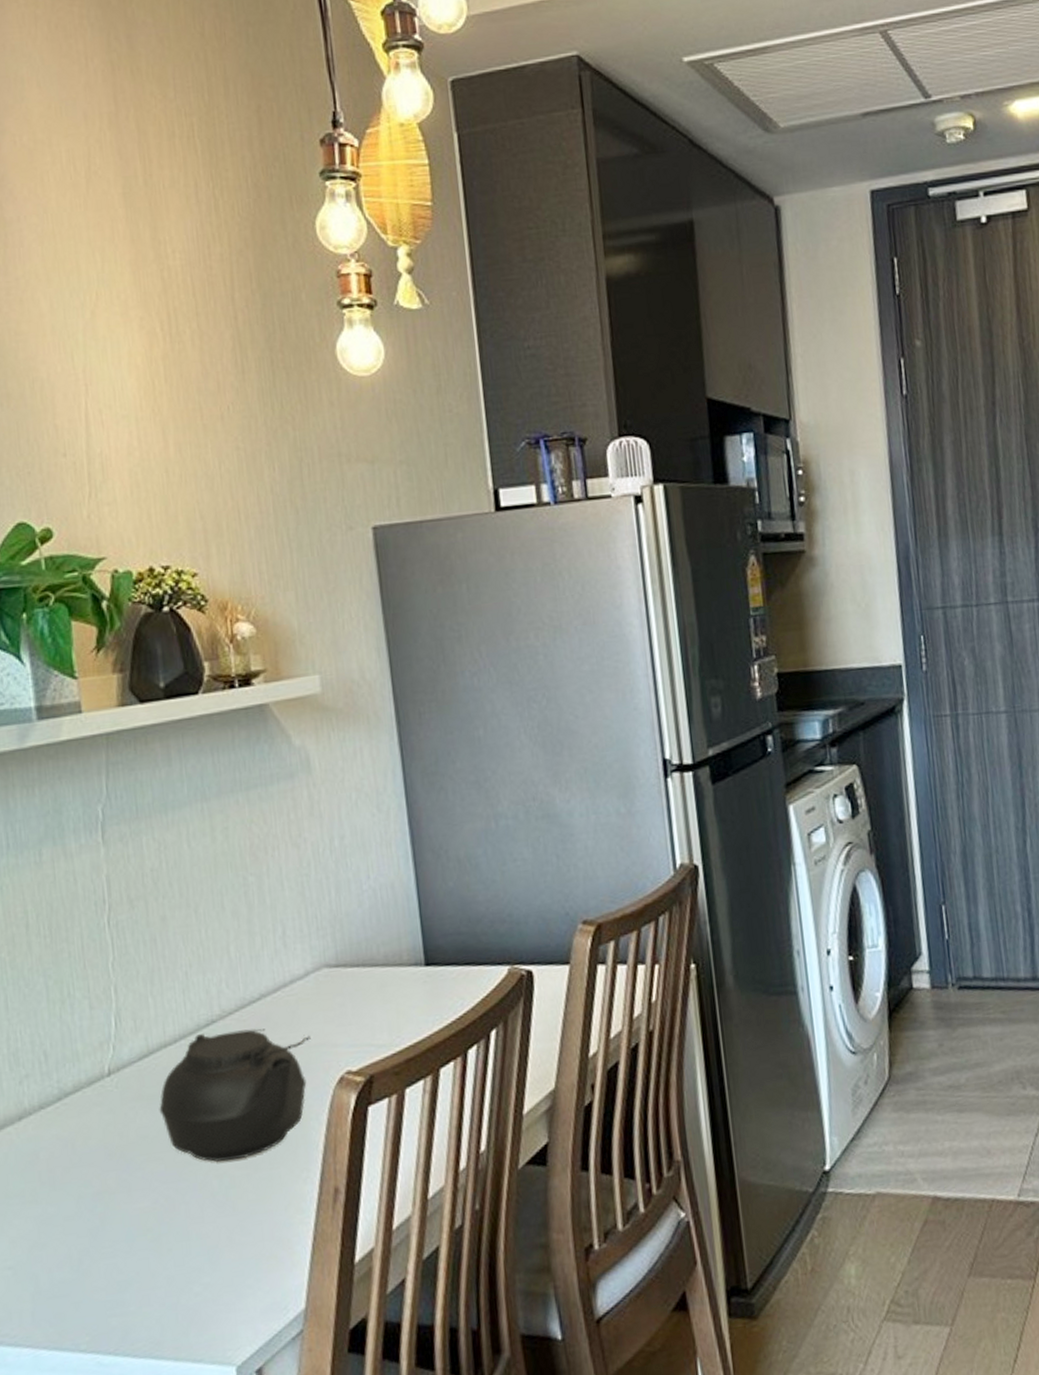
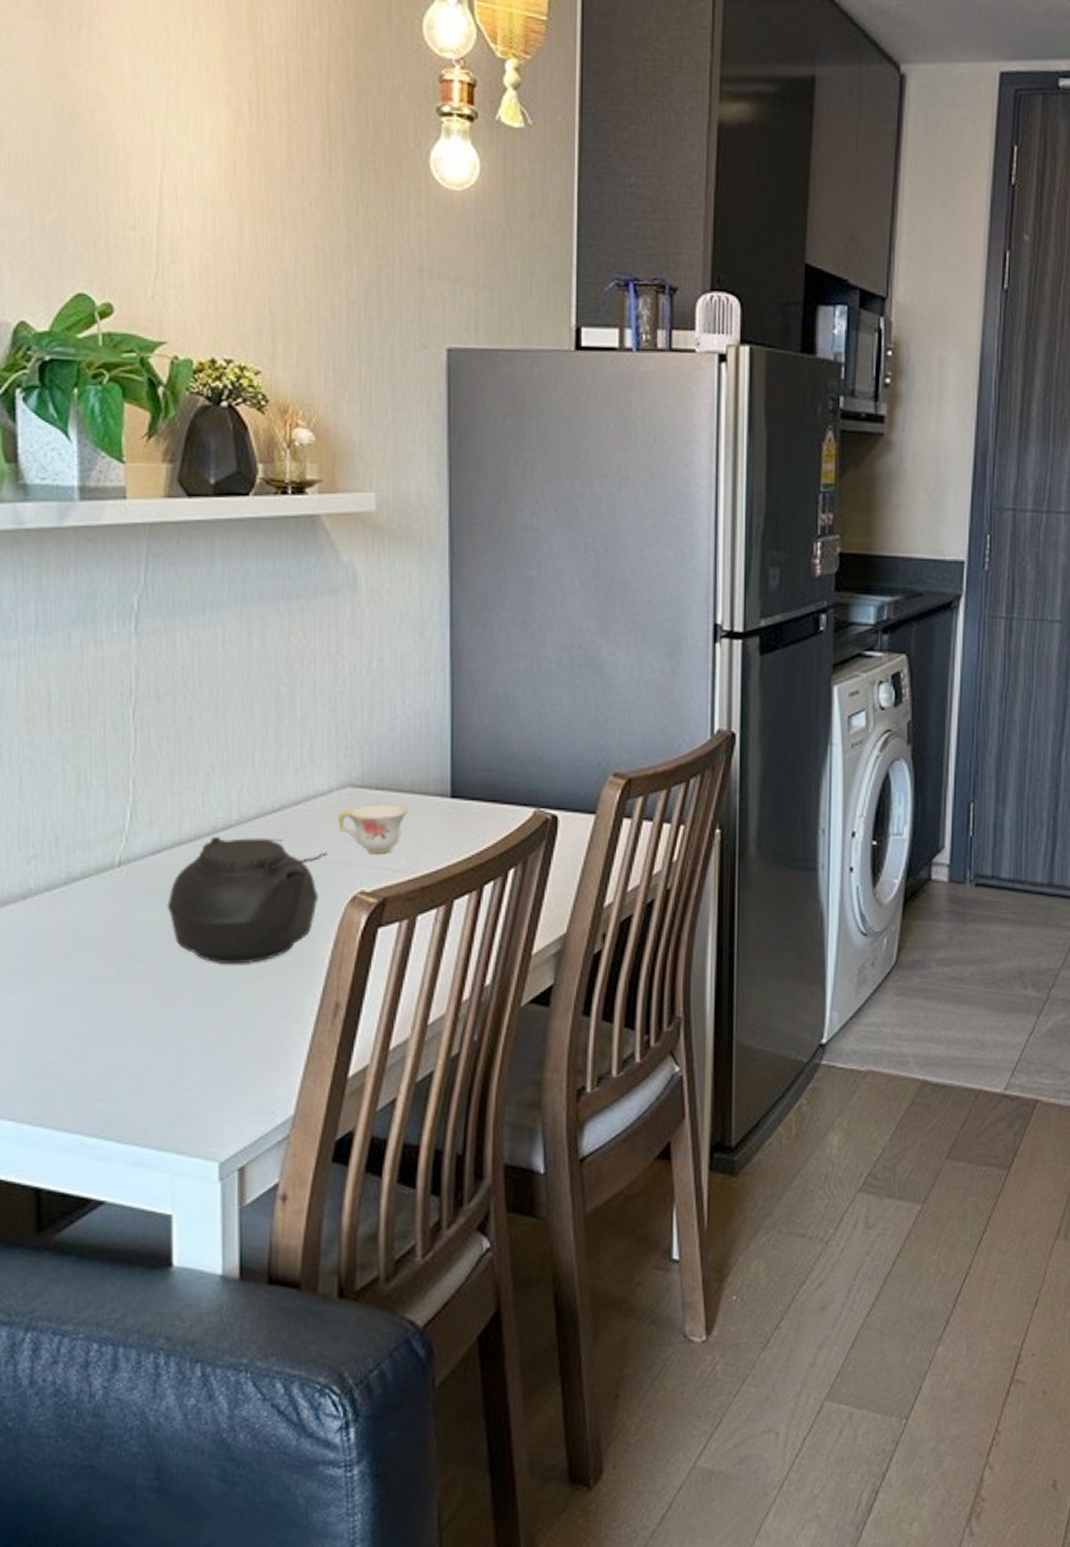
teacup: none [317,979,385,1032] -> present [338,803,408,854]

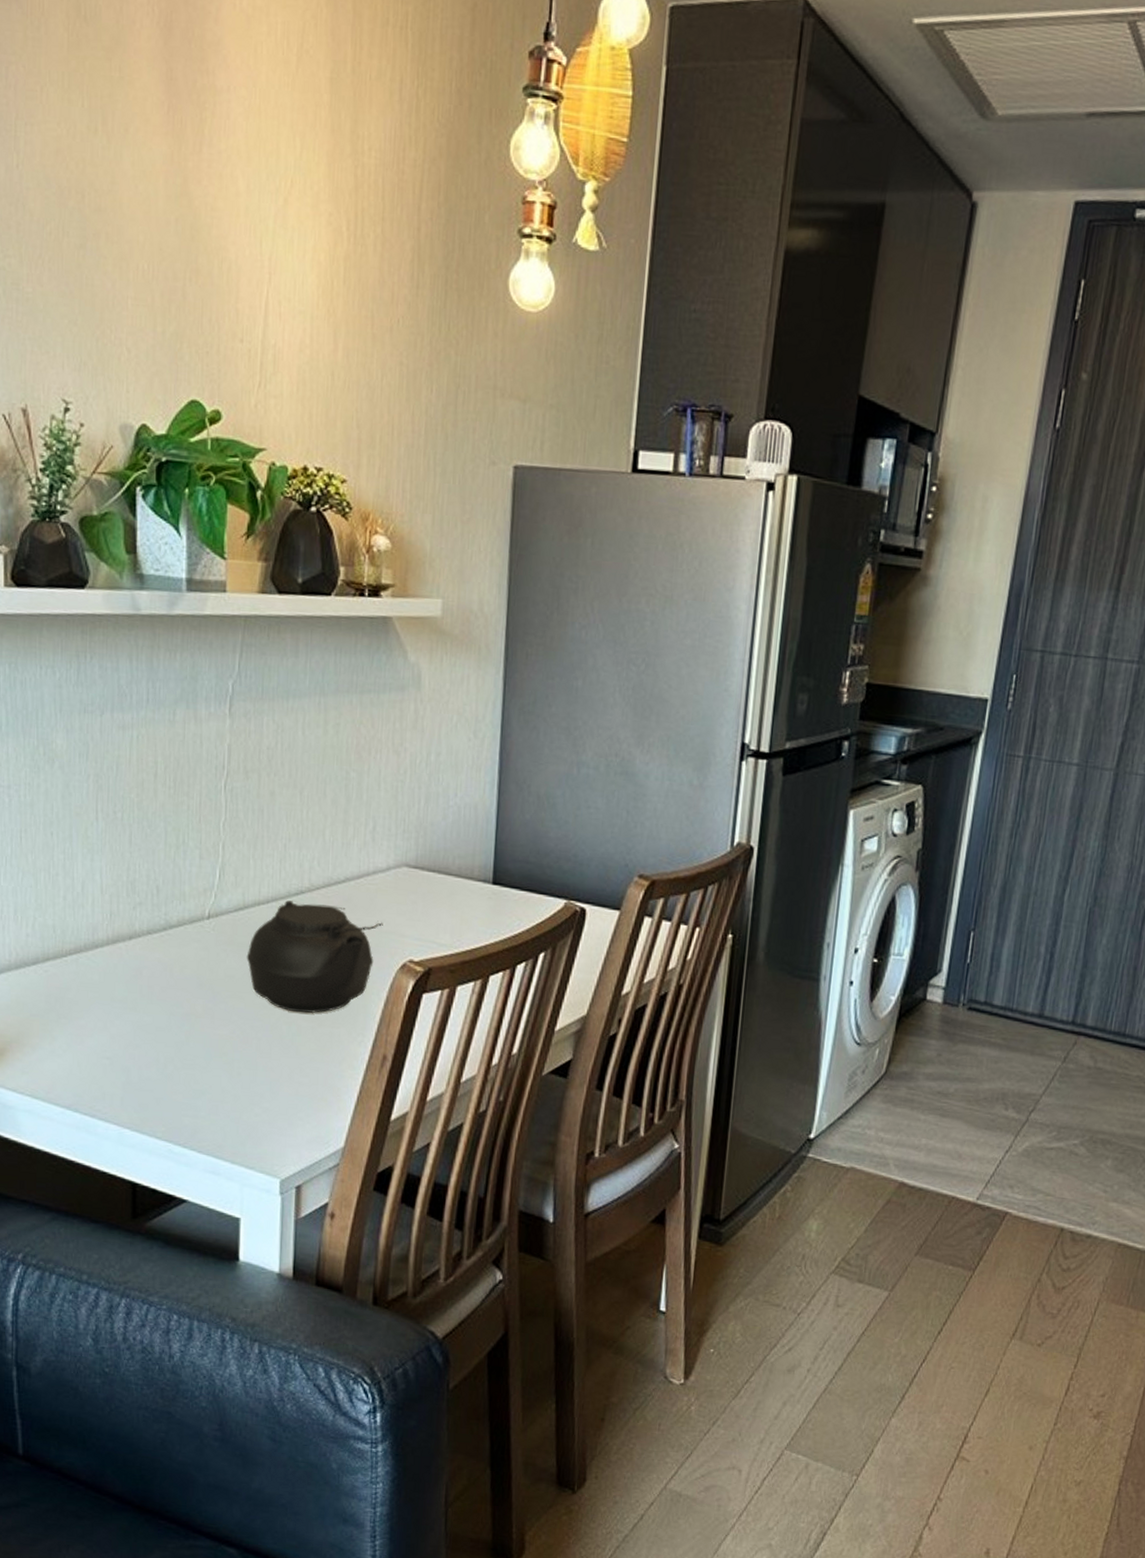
teacup: present [338,803,408,854] -> none [393,883,455,929]

